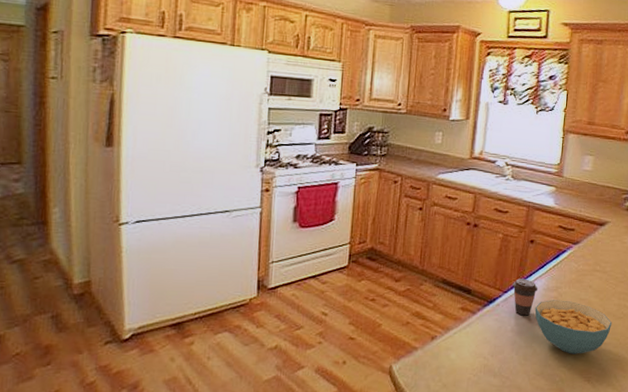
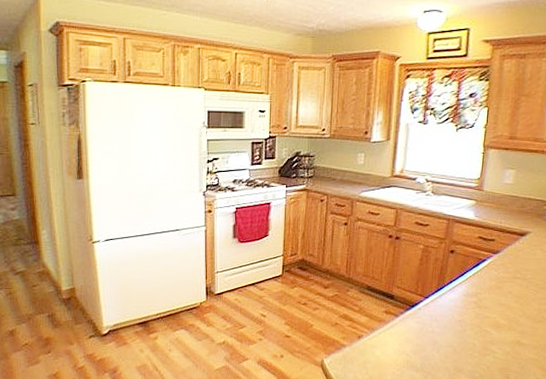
coffee cup: present [513,278,538,316] -> none [433,285,459,319]
cereal bowl: present [534,300,612,354] -> none [455,304,532,354]

